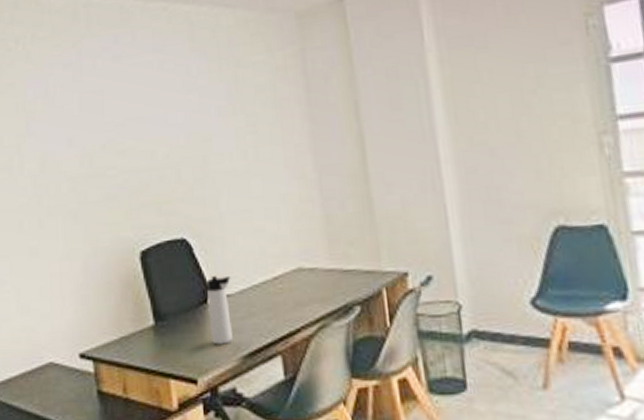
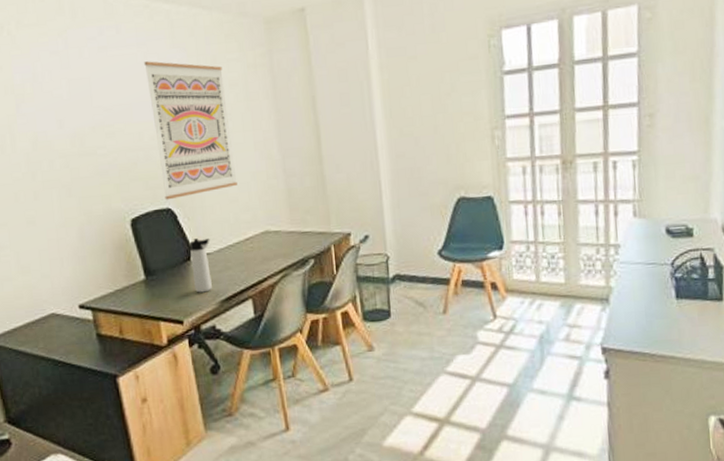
wall art: none [160,68,264,229] -> present [144,61,237,200]

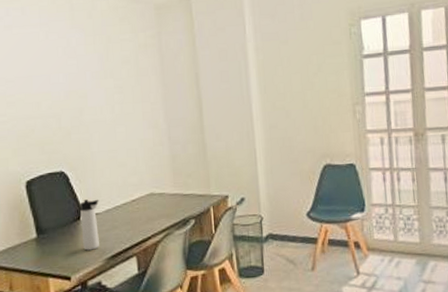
wall art: present [144,61,237,200] -> none [45,39,126,164]

